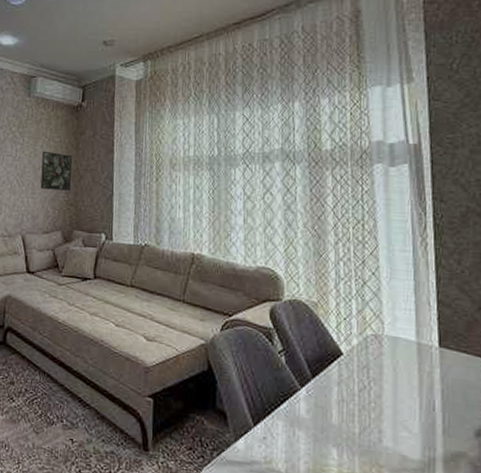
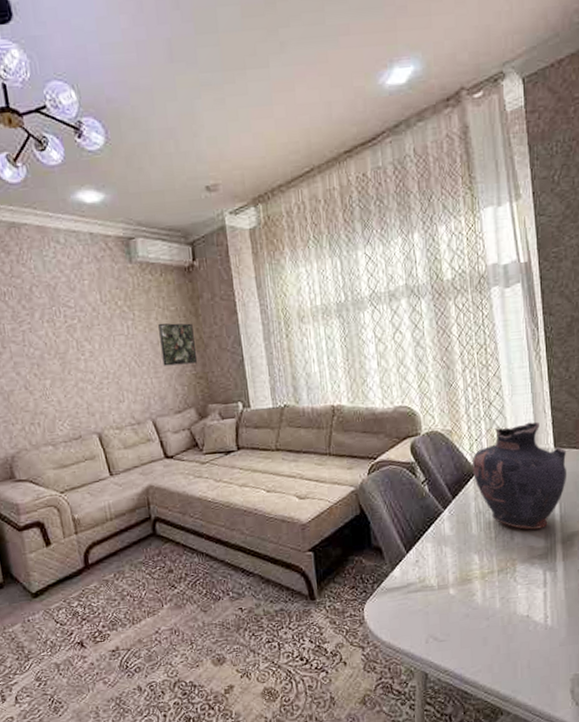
vase: none [337,309,454,438] -> present [472,421,567,530]

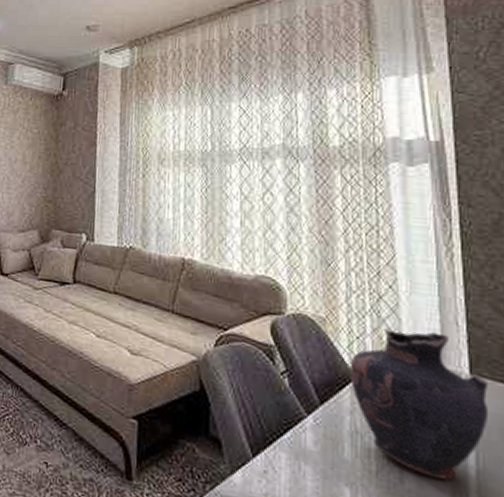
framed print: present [158,323,197,366] -> none [16,142,51,186]

